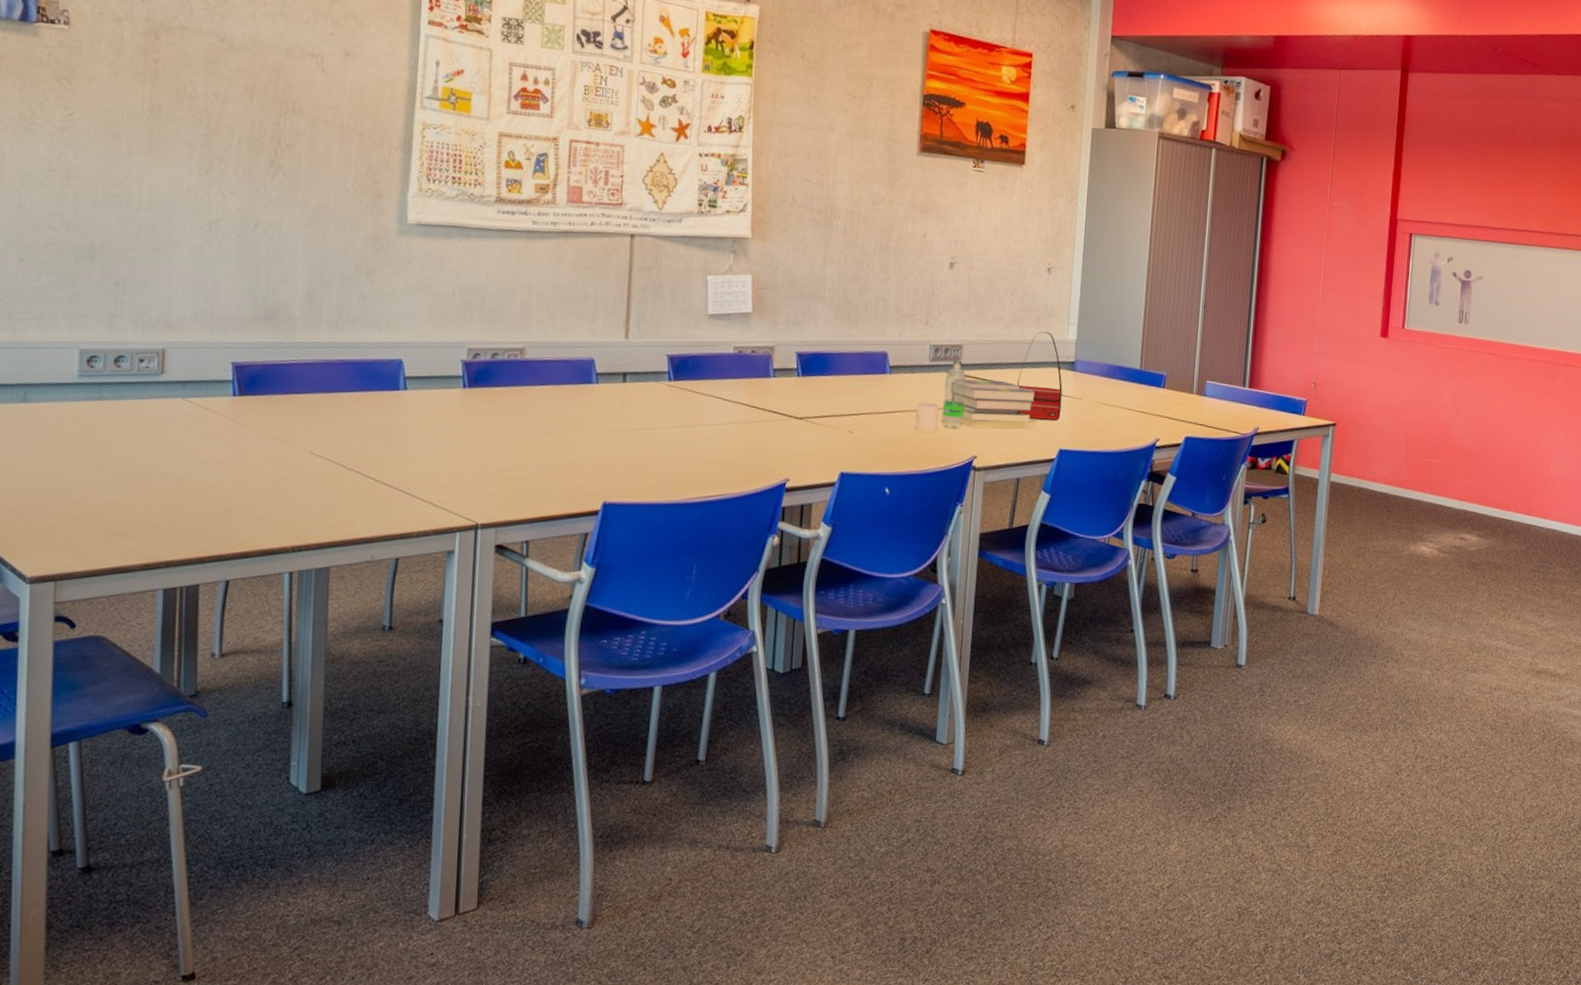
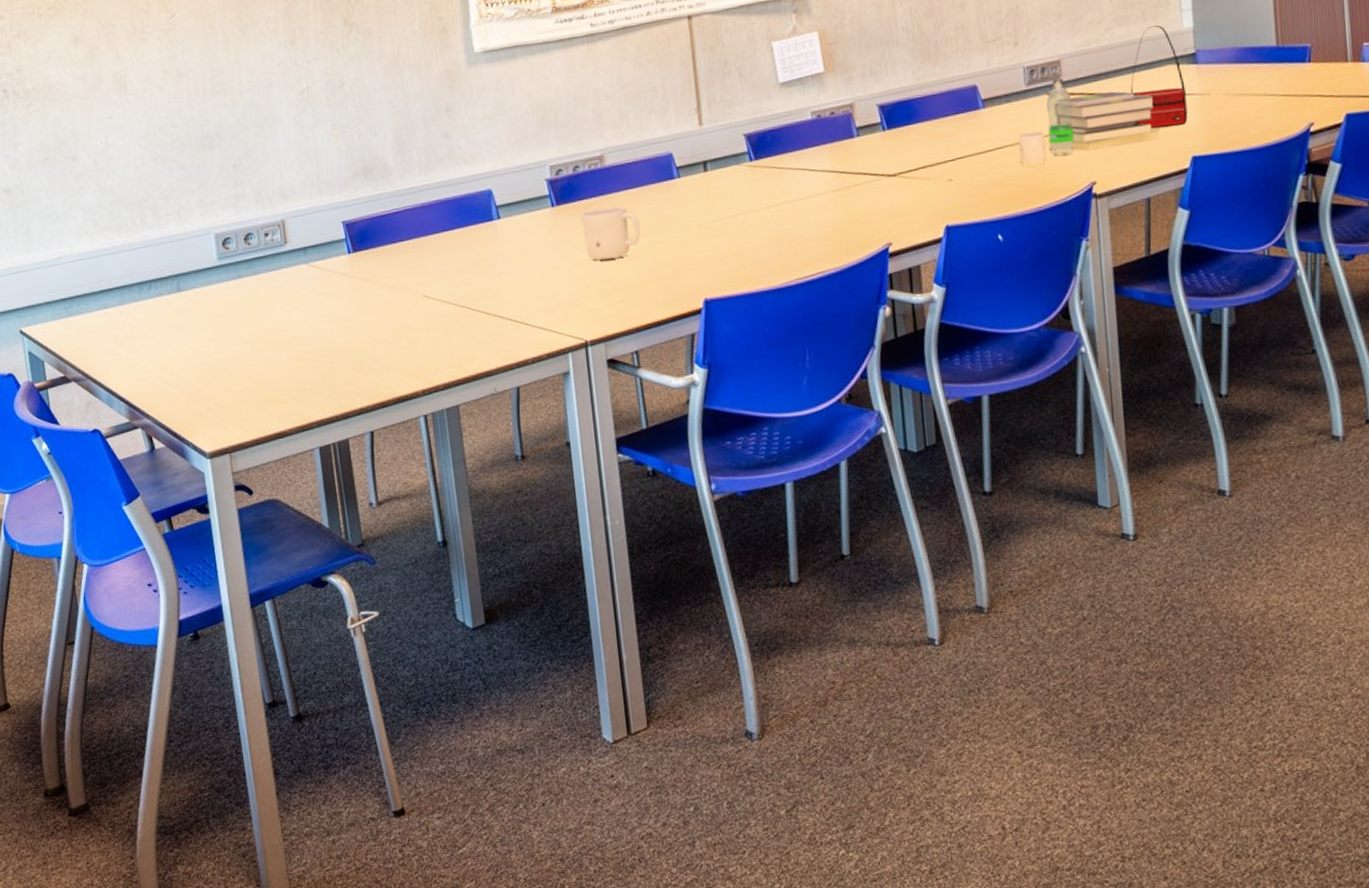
mug: none [491,397,551,449] -> present [581,206,641,260]

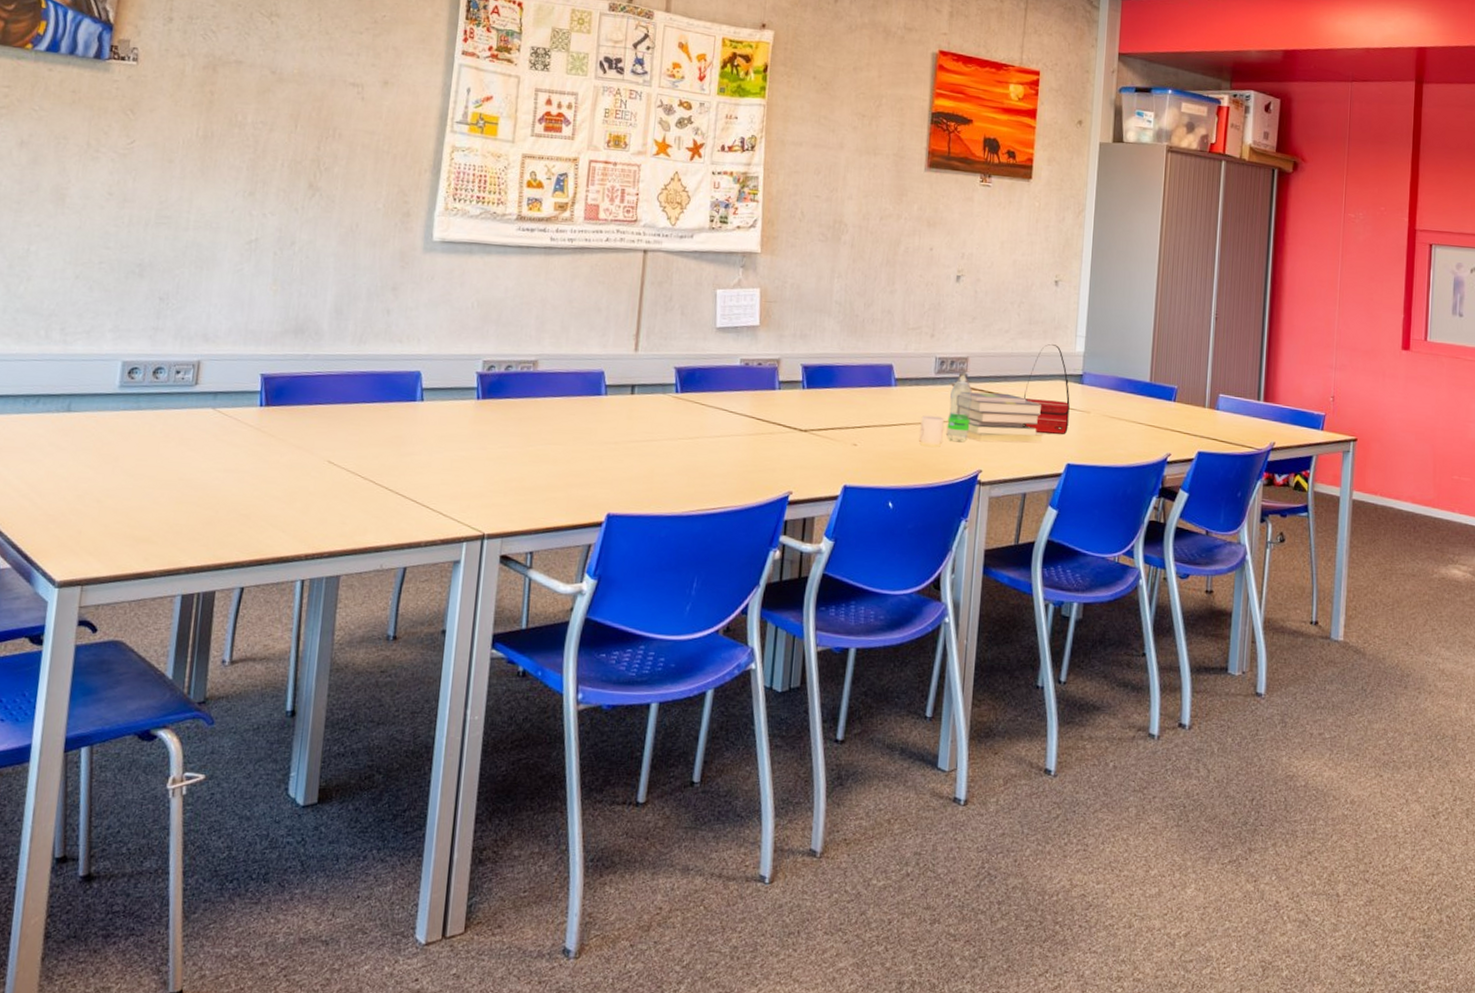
mug: present [581,206,641,260] -> none [502,409,560,459]

